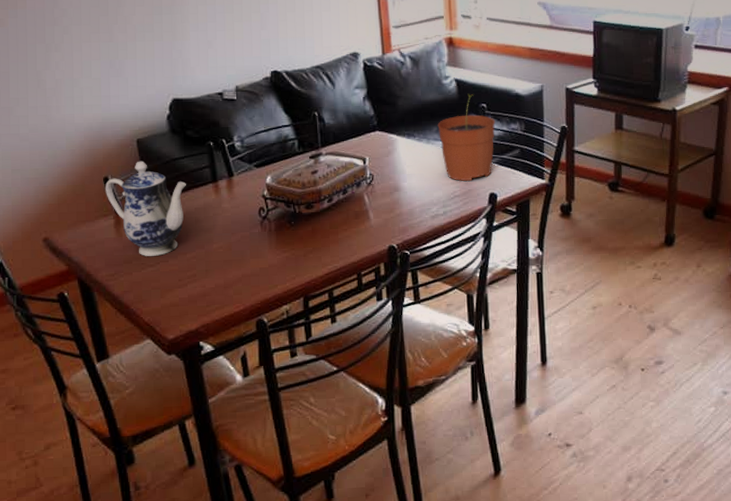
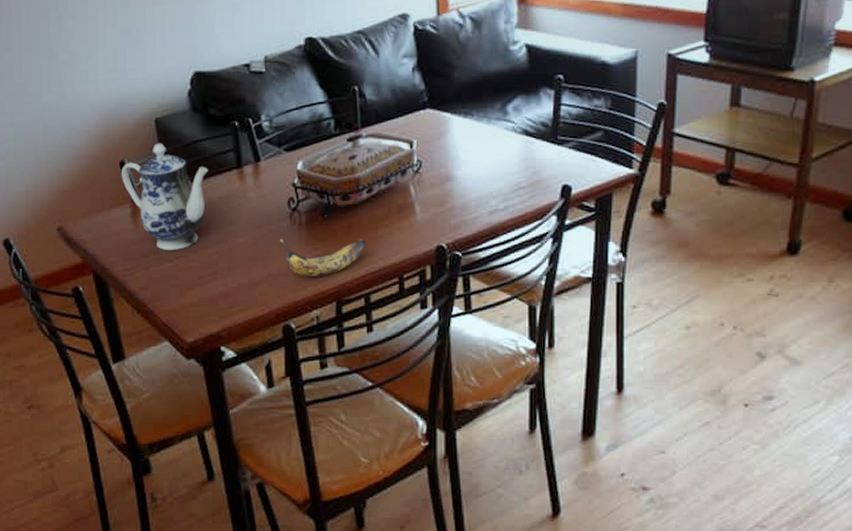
banana: none [252,242,328,277] -> present [279,238,366,277]
plant pot: present [437,94,496,181] -> none [501,63,574,170]

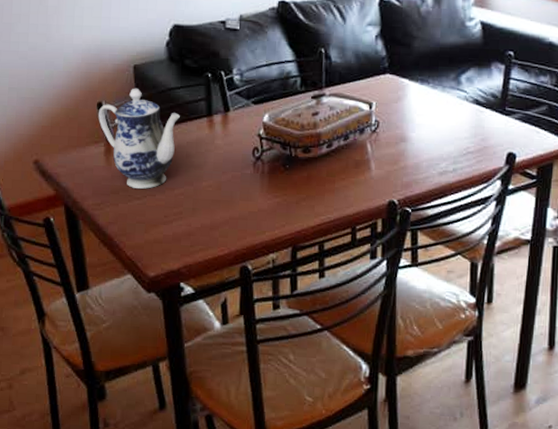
banana: present [279,238,366,277] -> none [242,185,323,224]

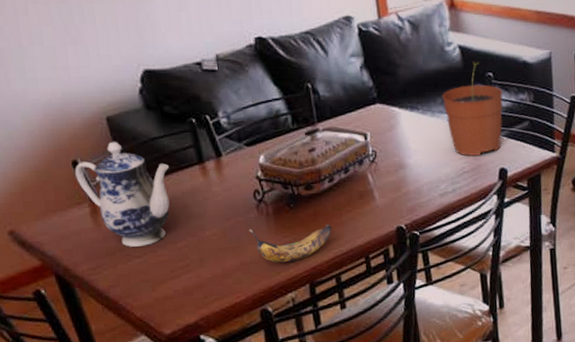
banana: none [242,185,323,224] -> present [249,224,332,264]
plant pot: none [455,39,523,137] -> present [442,62,503,156]

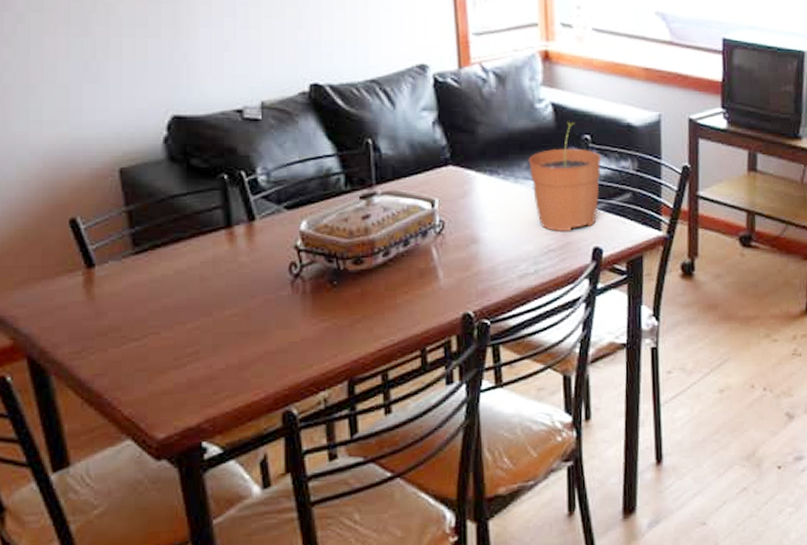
teapot: present [75,141,170,247] -> none [72,197,188,327]
banana: present [249,224,332,264] -> none [278,308,382,354]

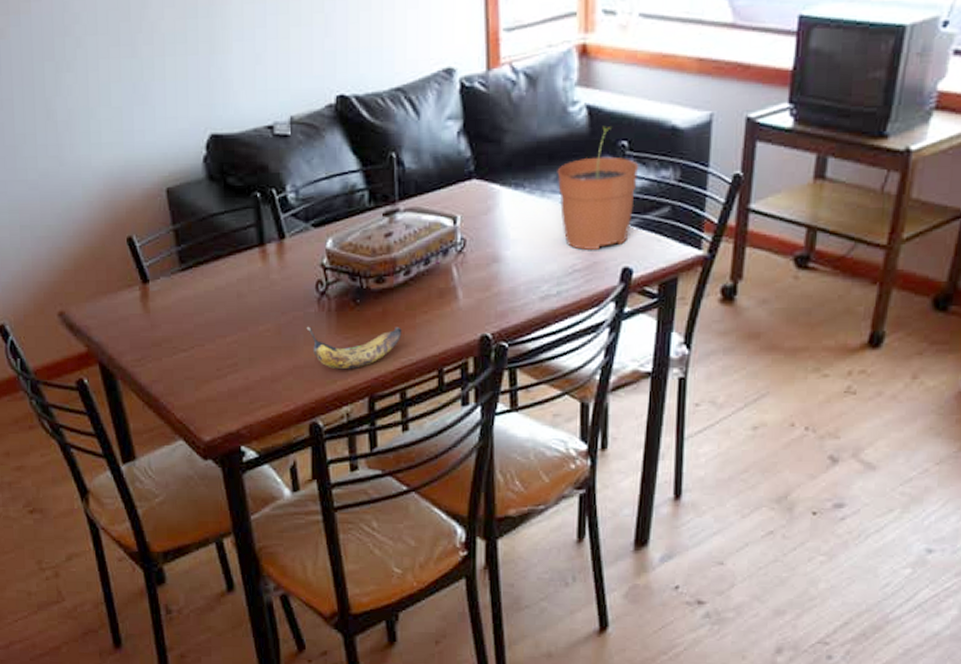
banana: none [278,308,382,354] -> present [306,326,402,370]

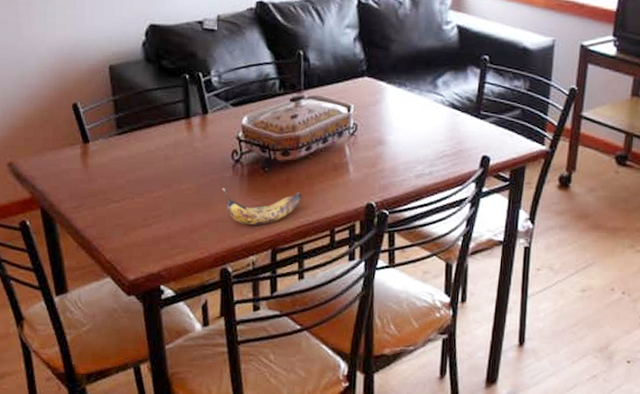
plant pot: present [557,127,639,250] -> none [432,43,497,140]

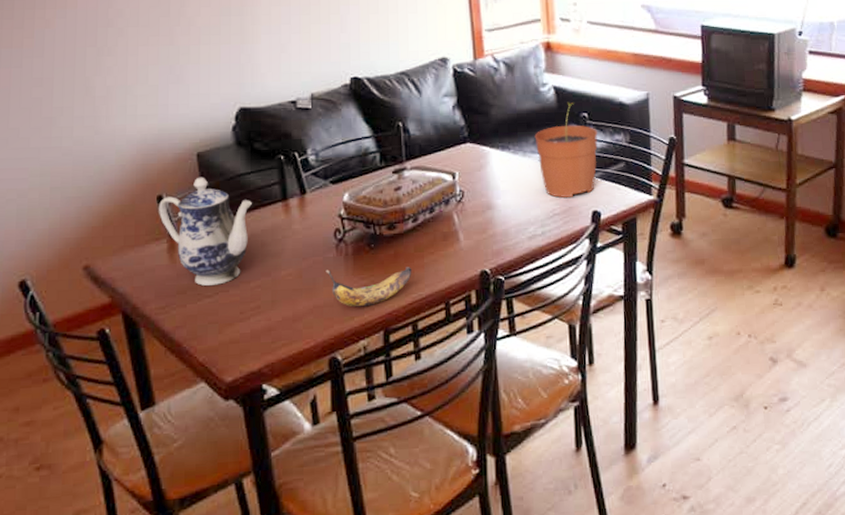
teapot: none [74,89,158,192] -> present [159,177,252,286]
plant pot: none [432,43,497,140] -> present [534,103,598,198]

